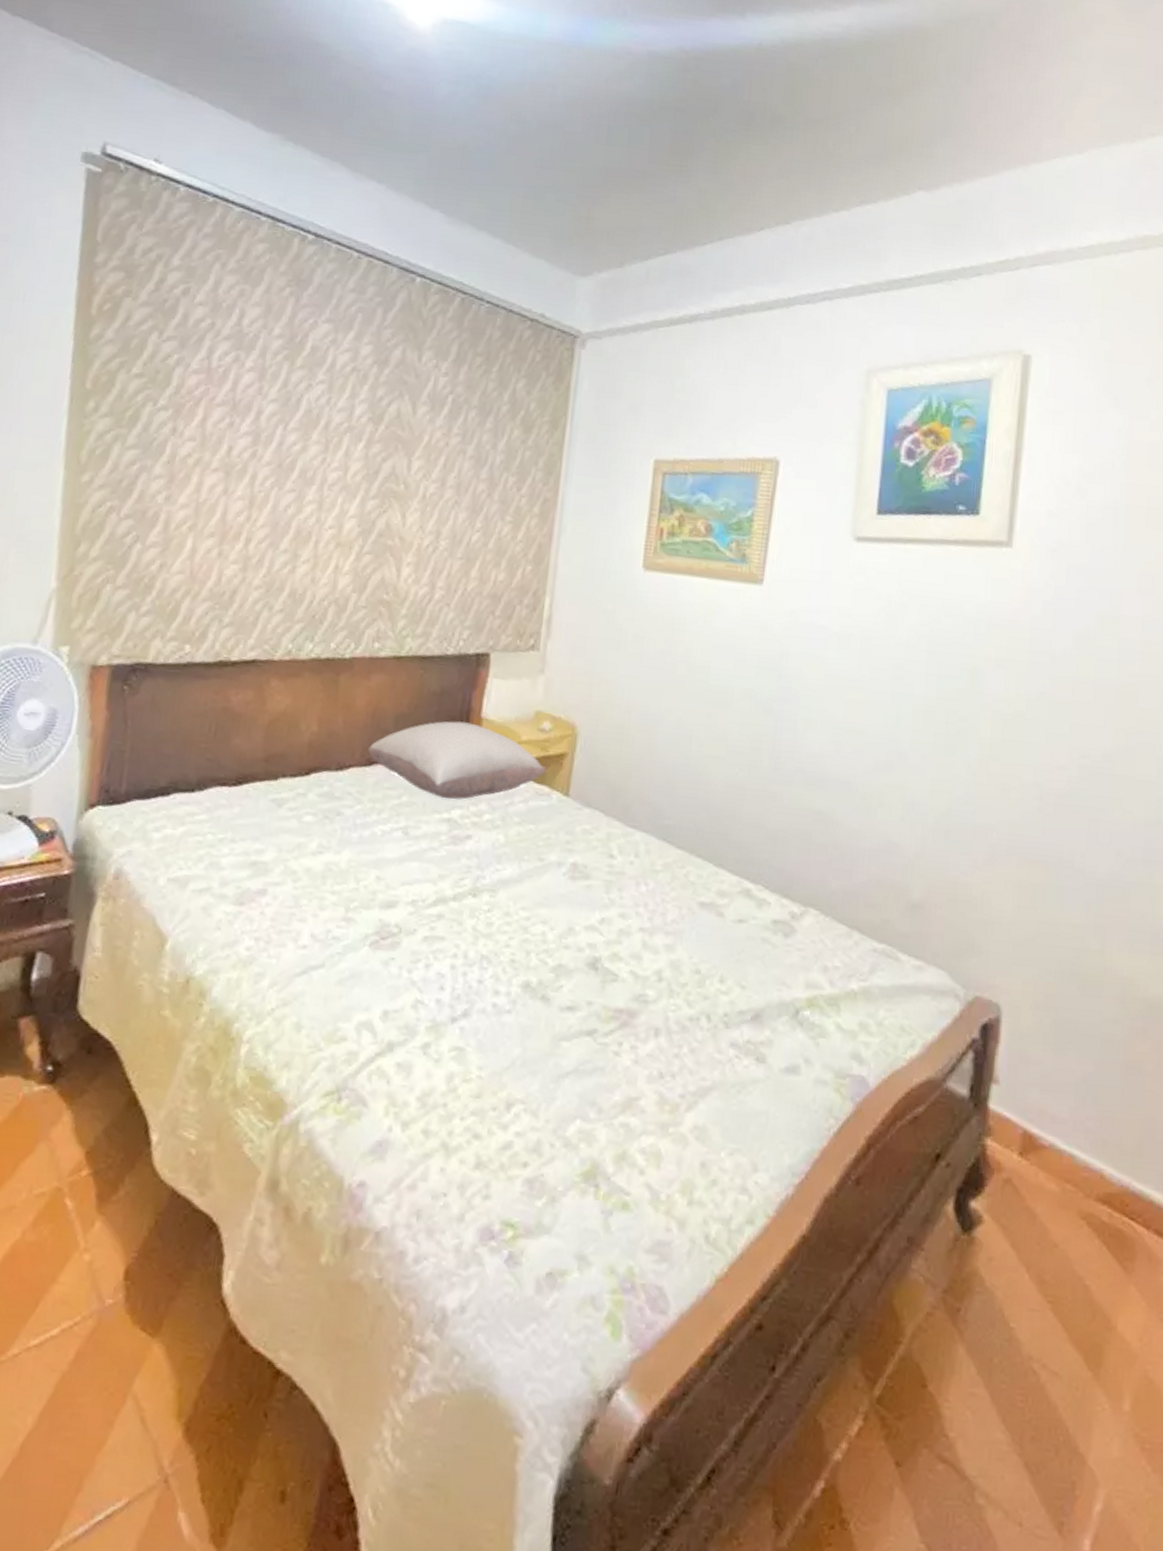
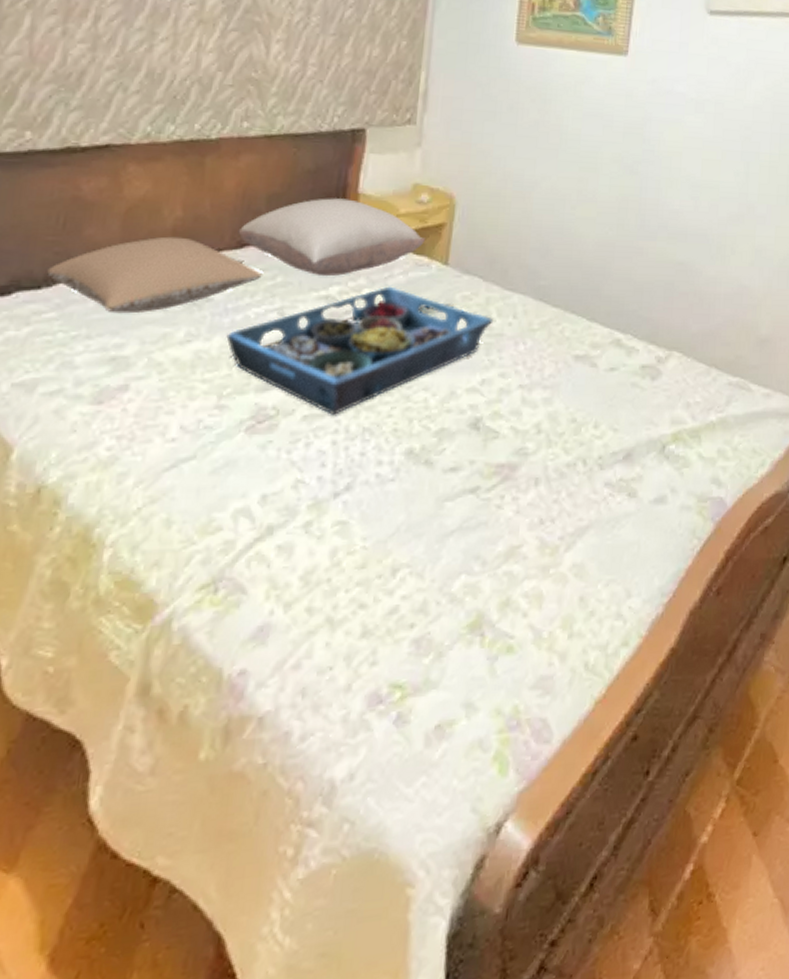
pillow: none [200,750,389,823] -> present [47,236,262,314]
serving tray: none [354,813,613,939] -> present [226,286,492,415]

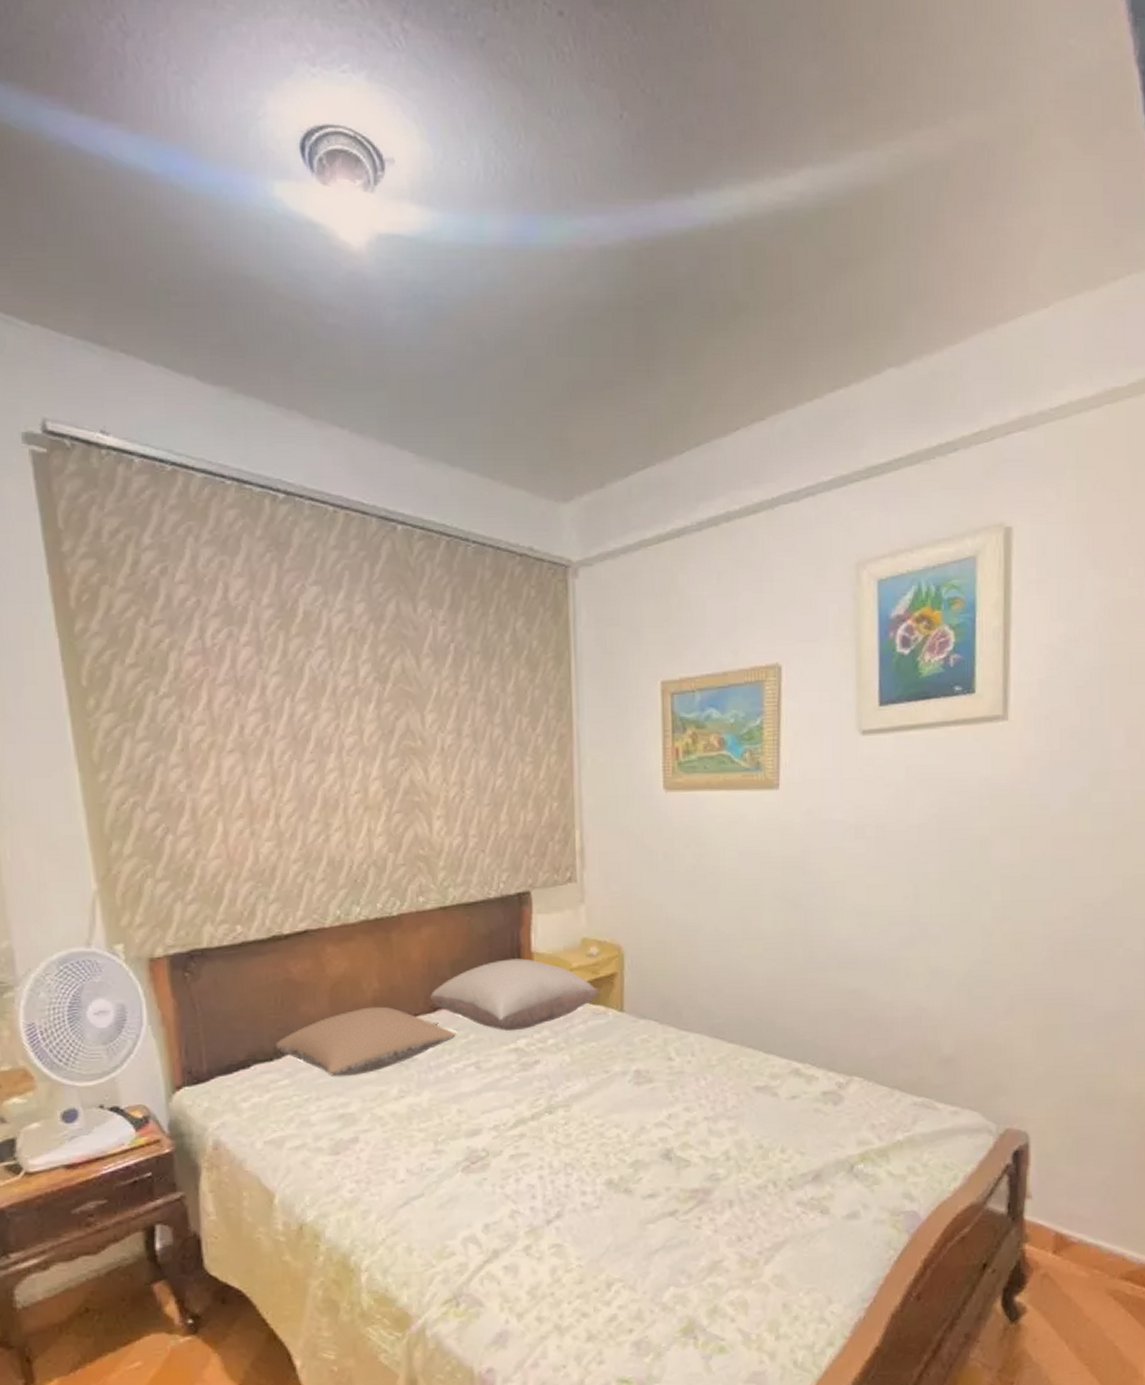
serving tray: present [226,286,492,415] -> none [433,1035,672,1153]

